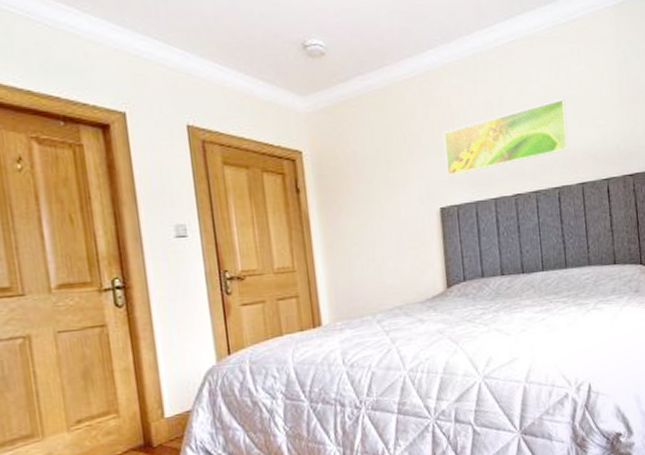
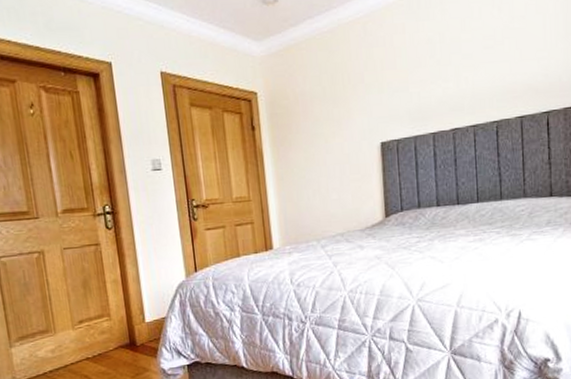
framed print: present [442,99,569,177] -> none [385,32,509,113]

